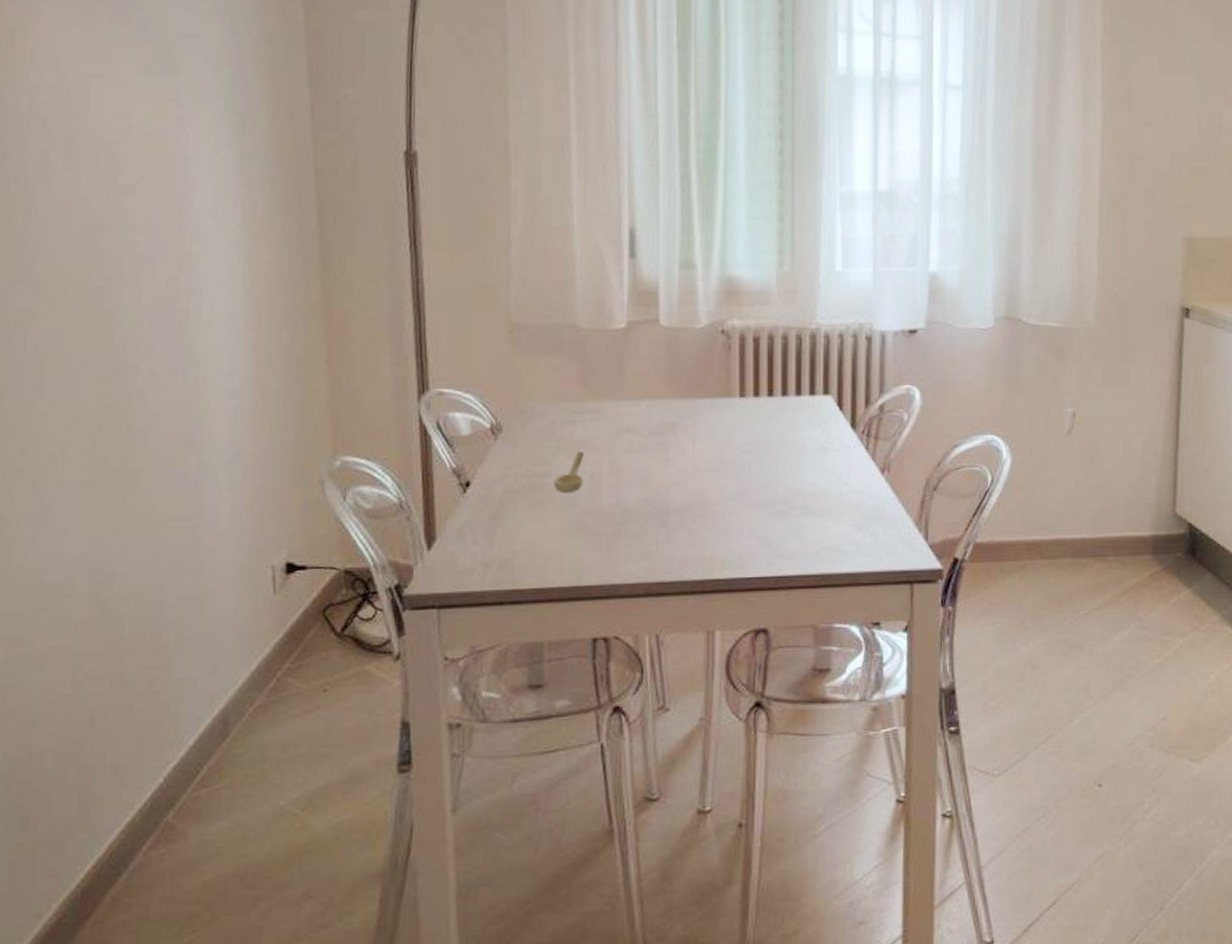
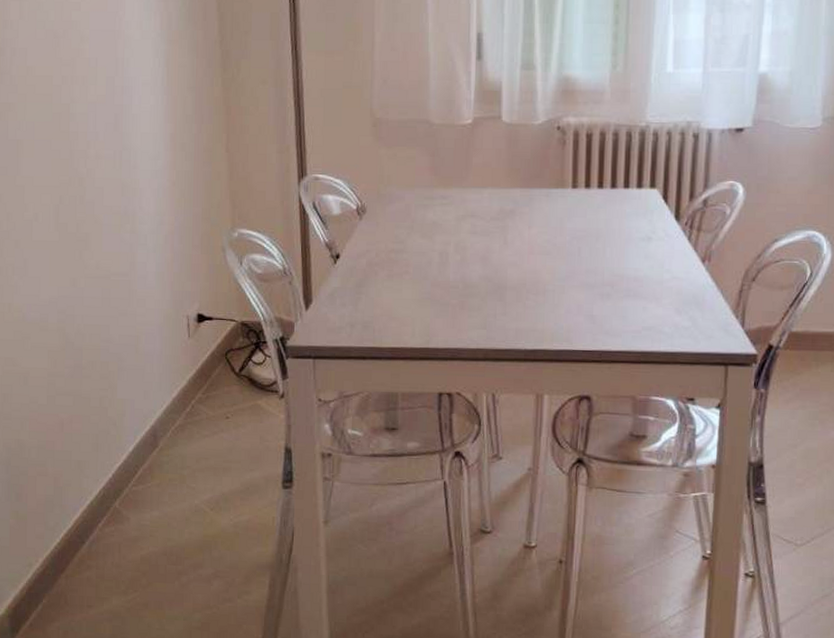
spoon: present [553,451,583,494] -> none [408,232,434,268]

